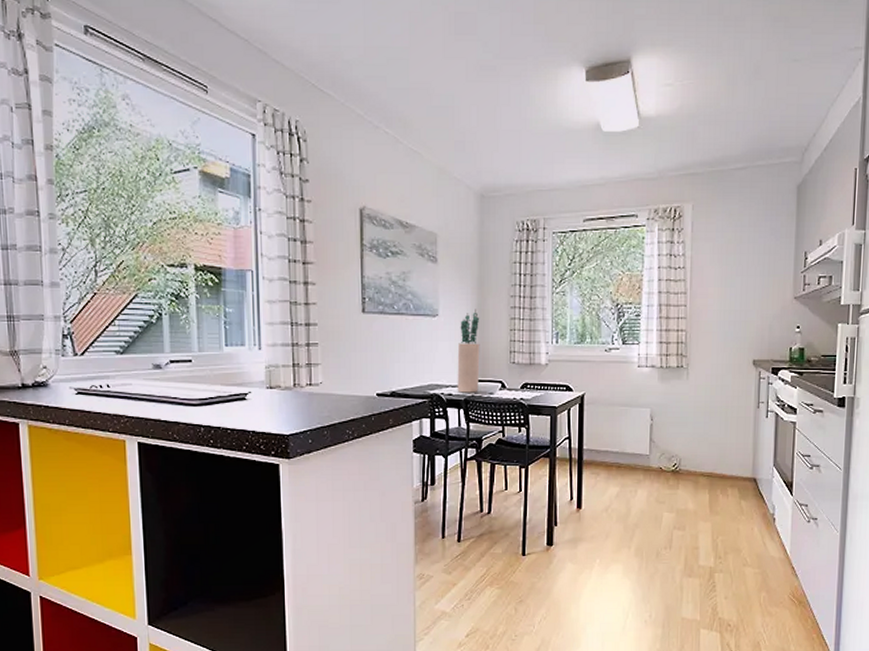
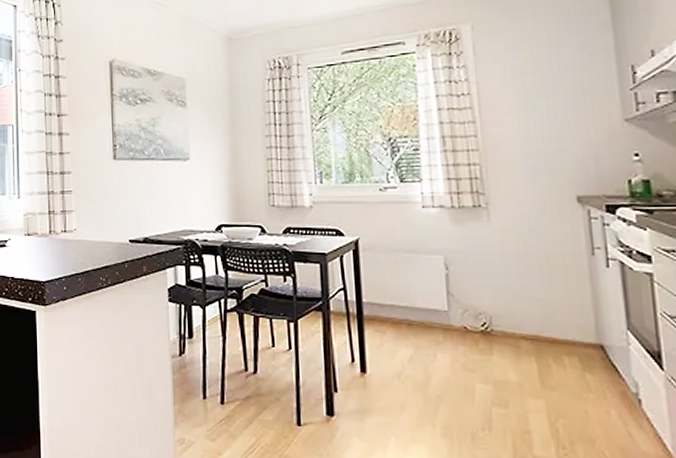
vase: present [457,309,480,393] -> none [211,151,236,239]

